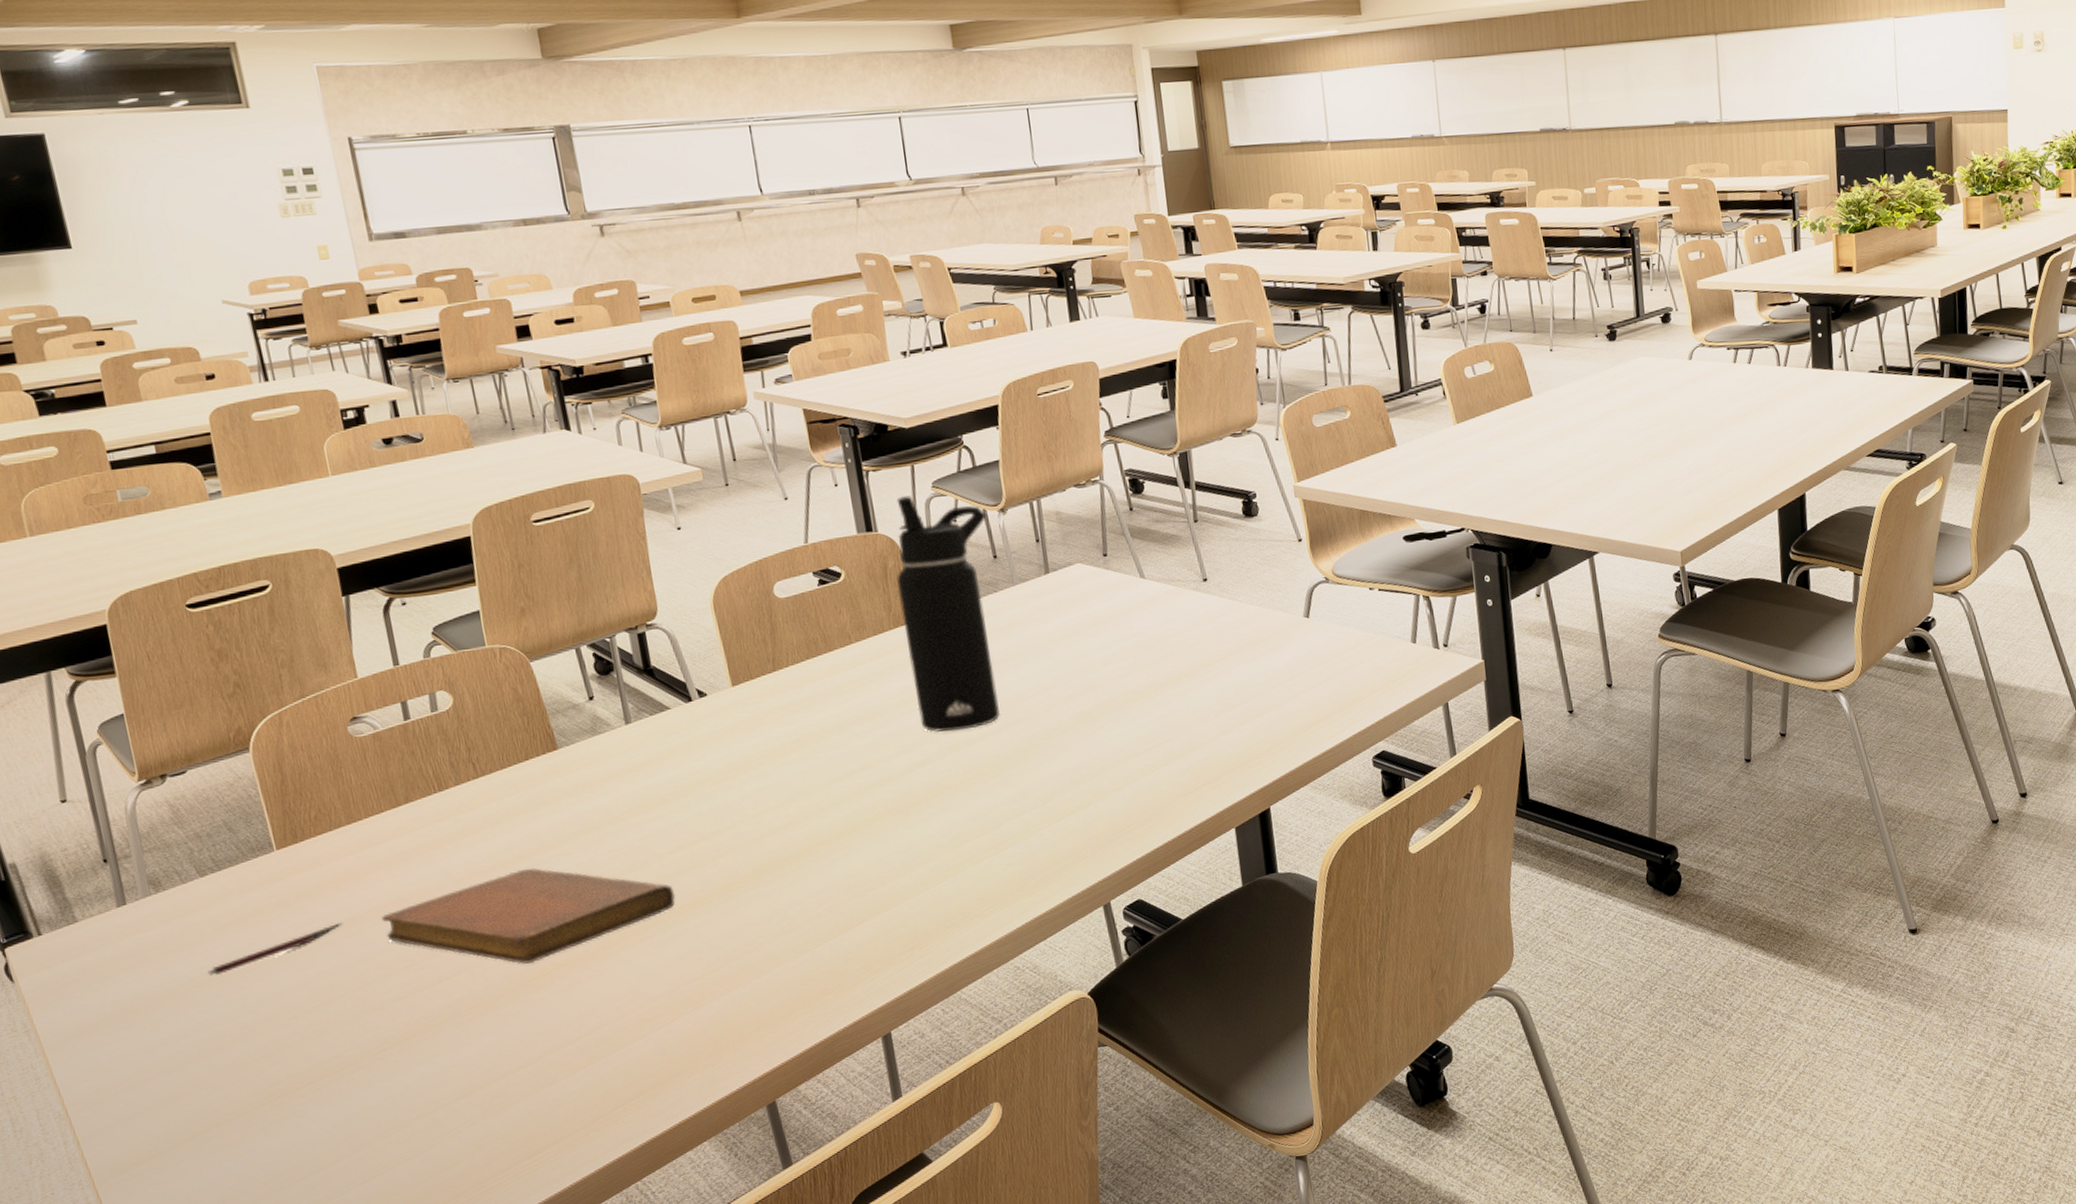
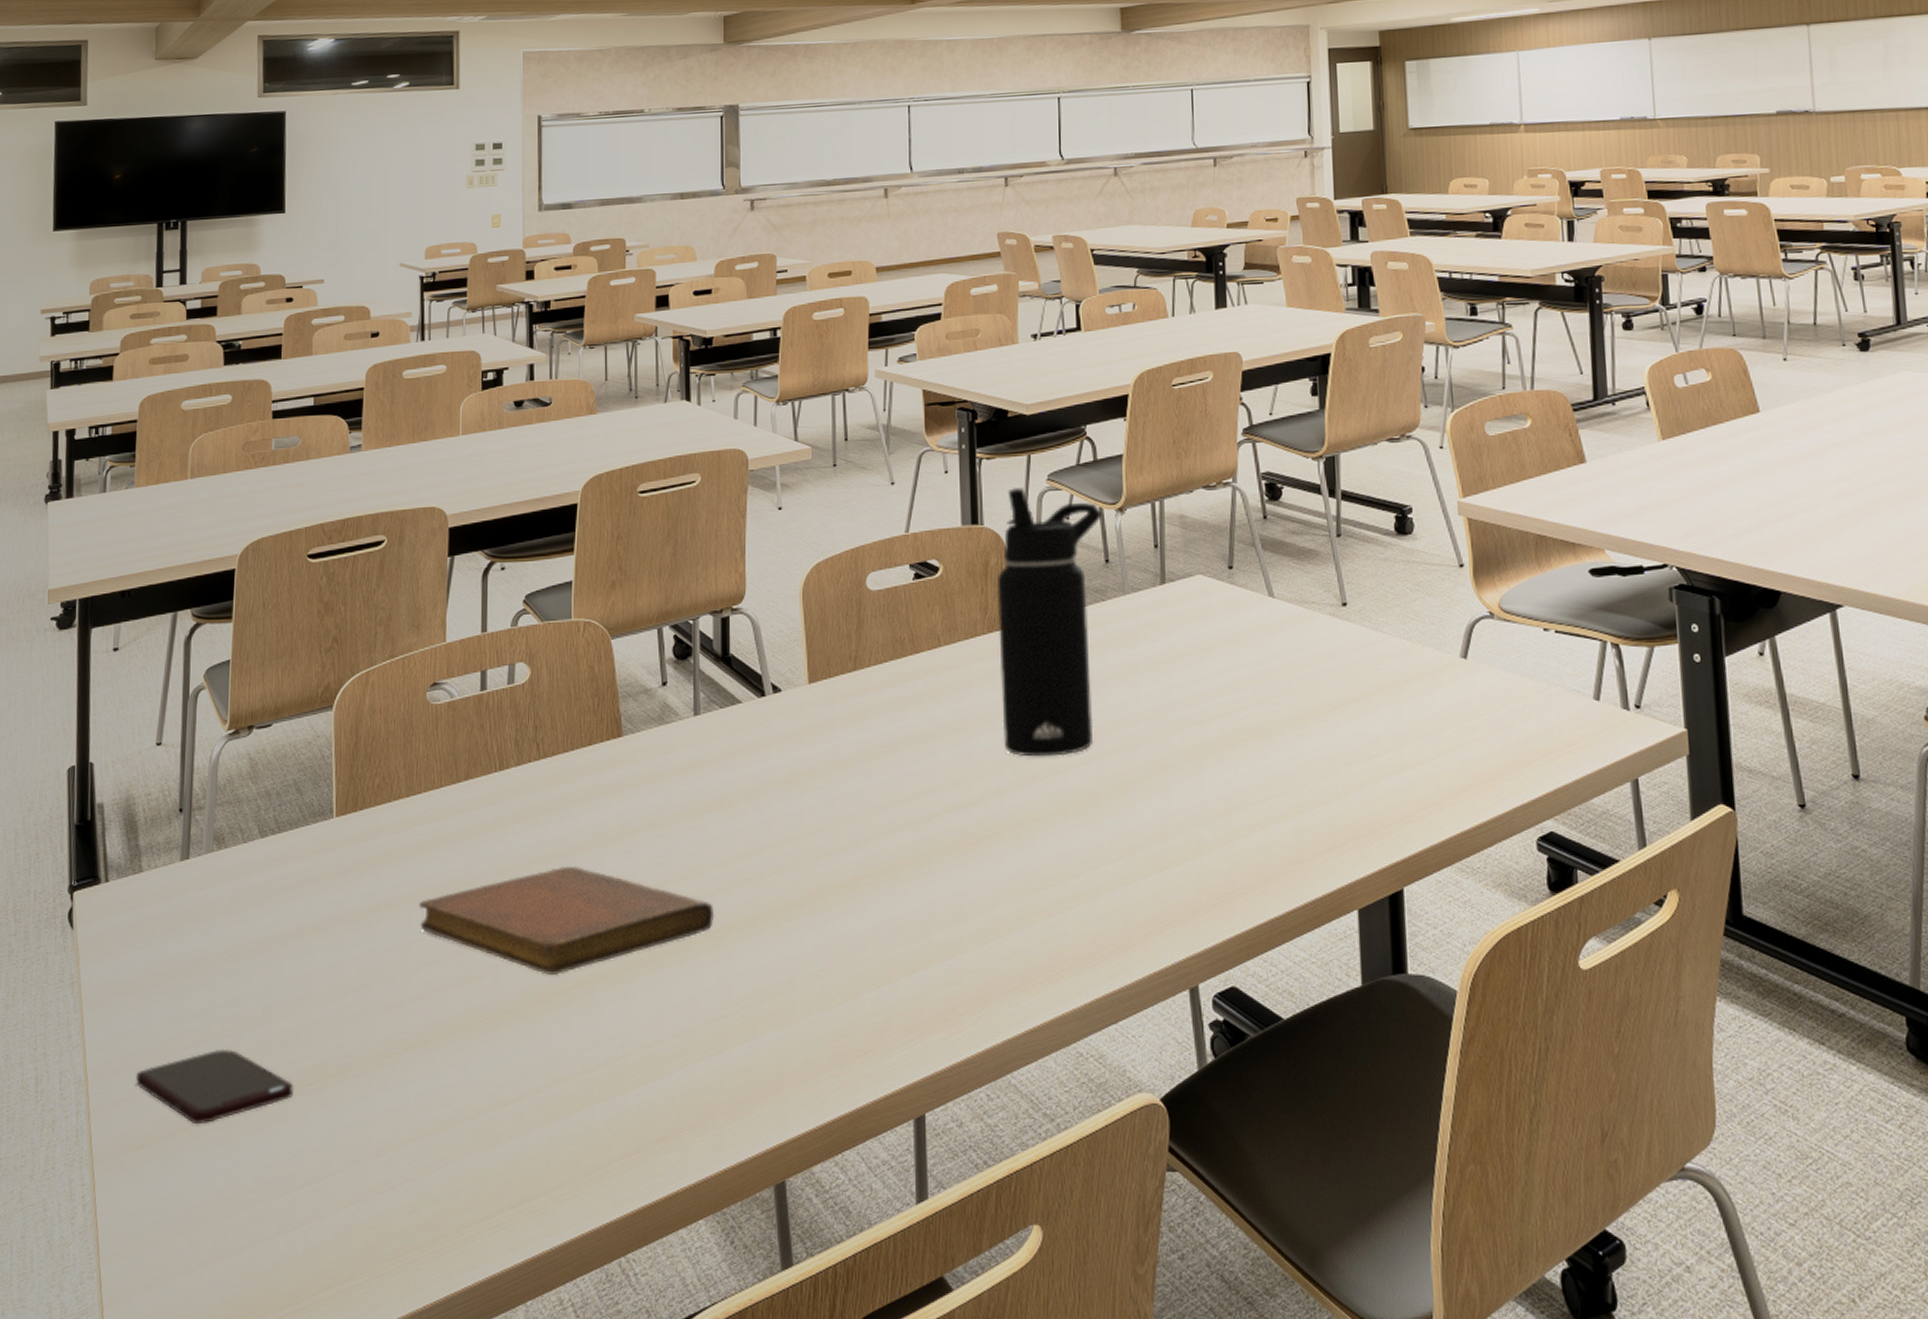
smartphone: none [119,1067,290,1136] -> present [136,1048,293,1125]
pen: present [208,923,344,976] -> none [246,904,382,946]

